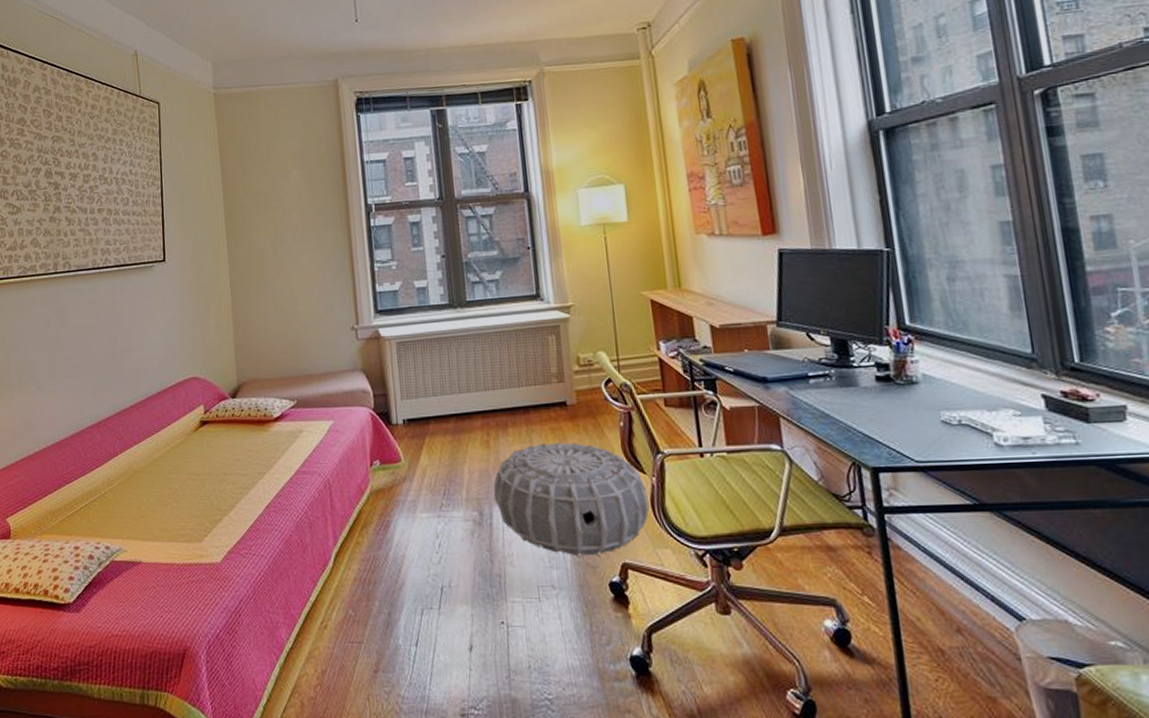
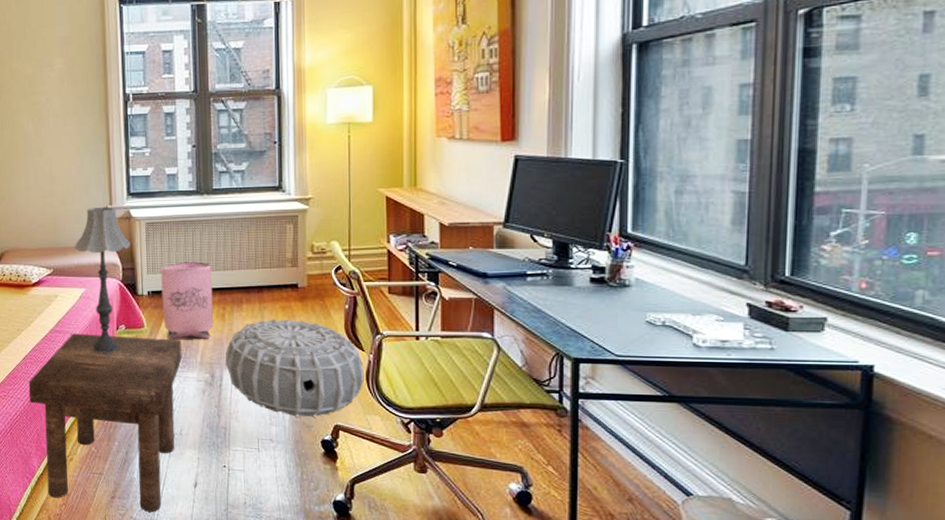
stool: none [273,473,445,687] -> present [28,334,182,512]
table lamp: none [320,327,382,496] -> present [75,206,131,354]
bag: none [414,382,479,475] -> present [159,261,214,341]

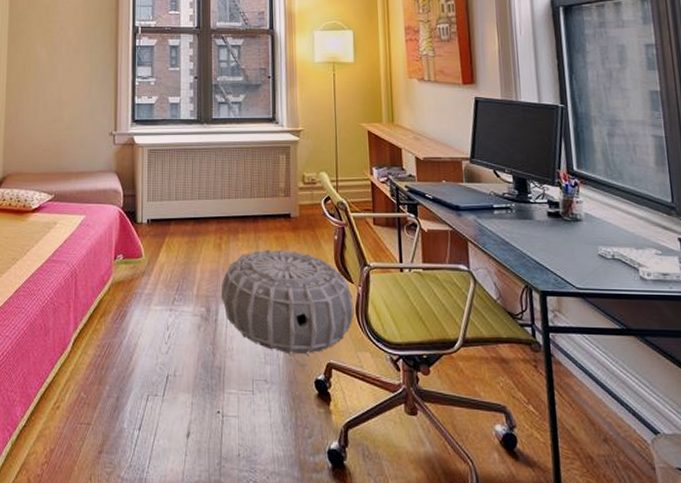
stool: present [28,334,182,512] -> none [18,263,178,469]
table lamp: present [75,206,131,354] -> none [78,132,133,286]
bag: present [159,261,214,341] -> none [159,189,211,272]

